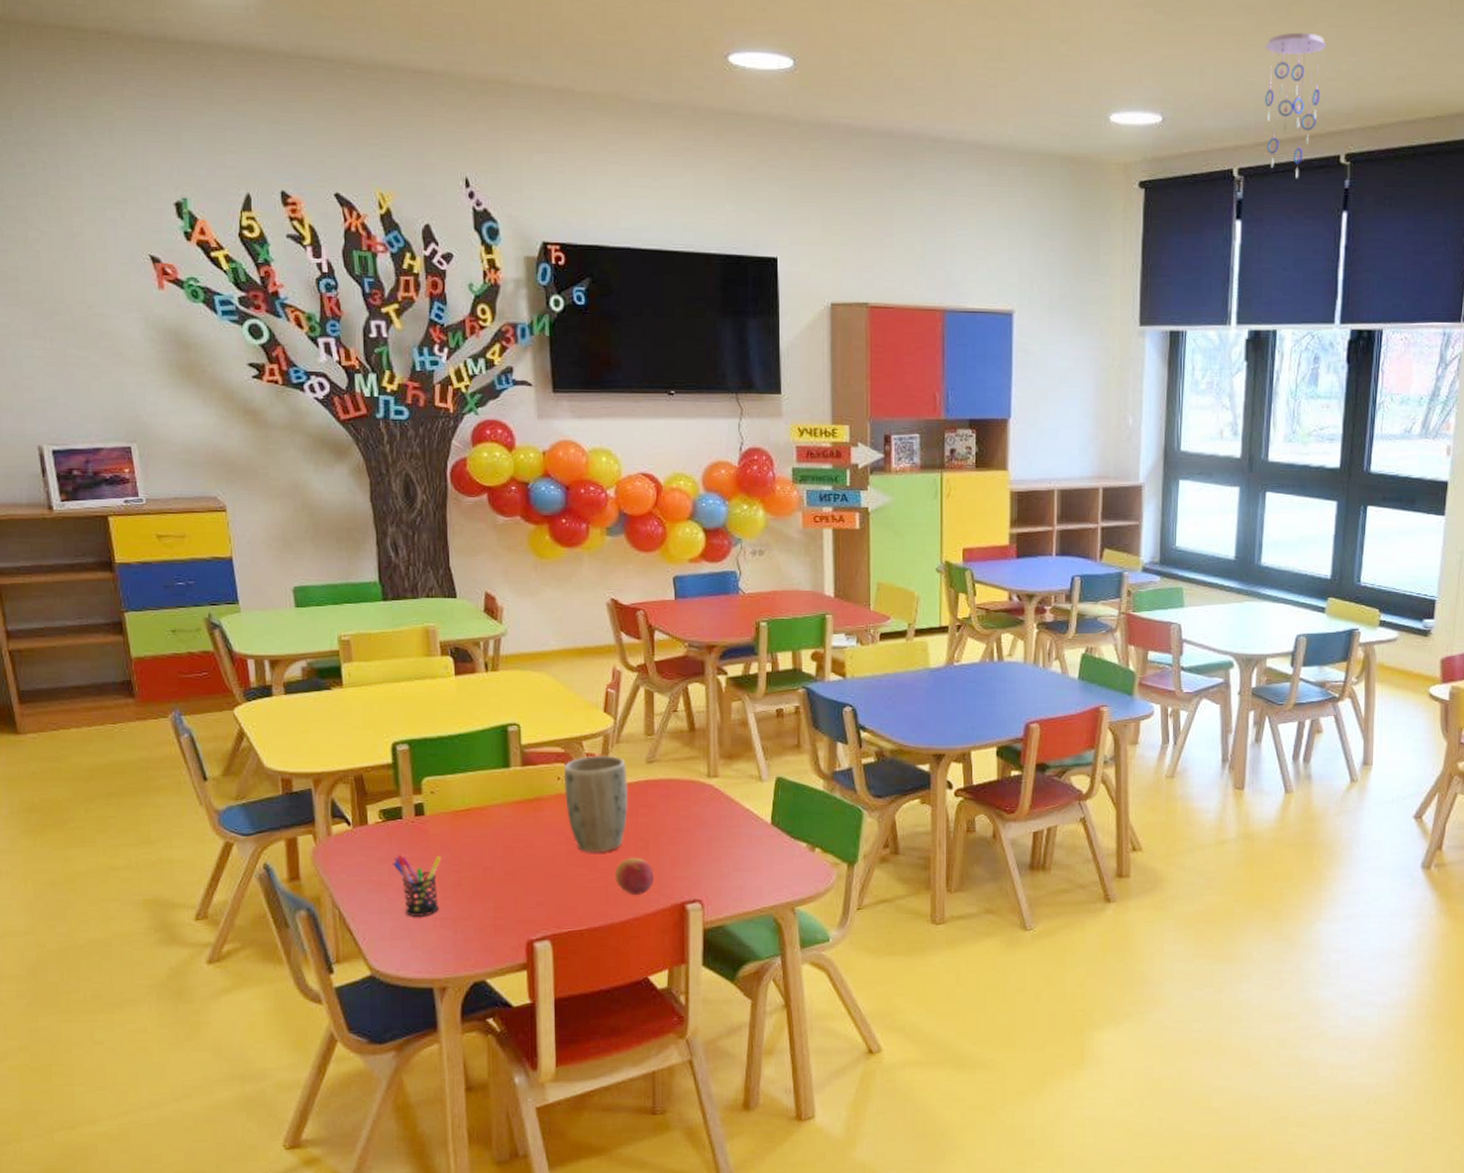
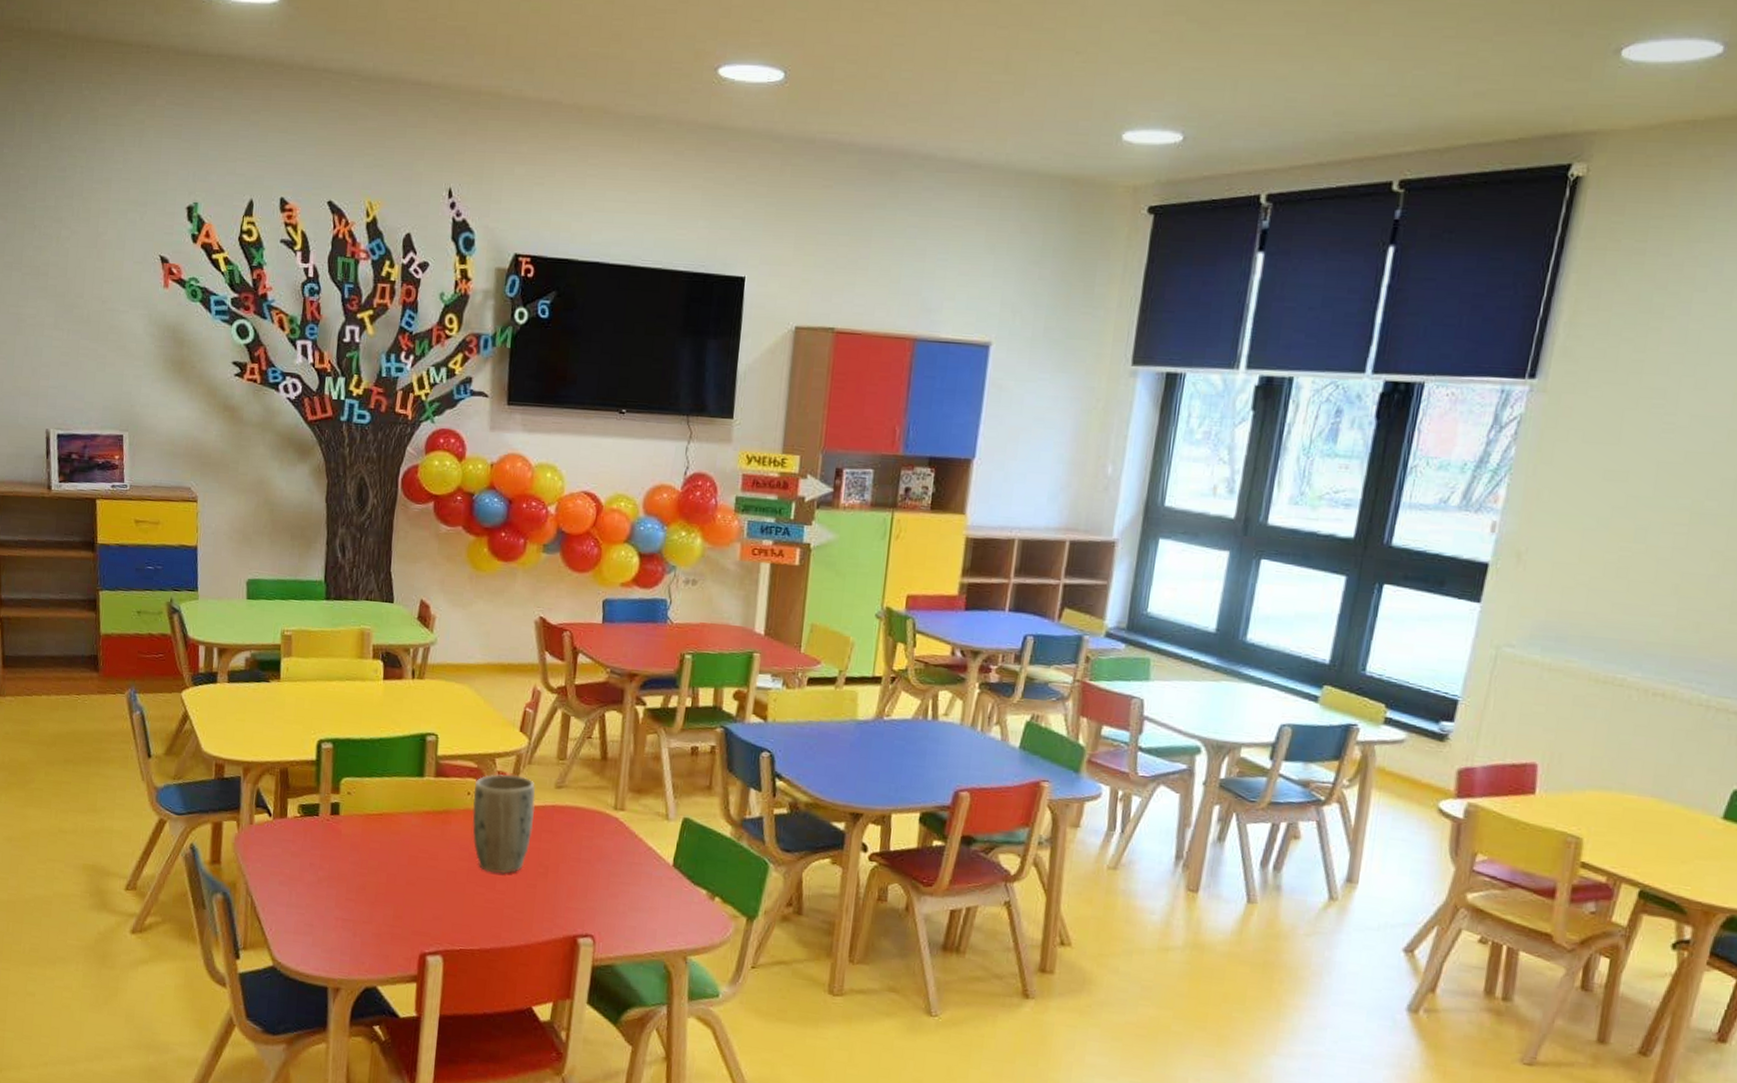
pen holder: present [393,854,442,918] -> none [305,850,350,916]
fruit: present [615,857,655,895] -> none [511,882,550,922]
ceiling mobile: present [1265,32,1328,178] -> none [1303,42,1391,207]

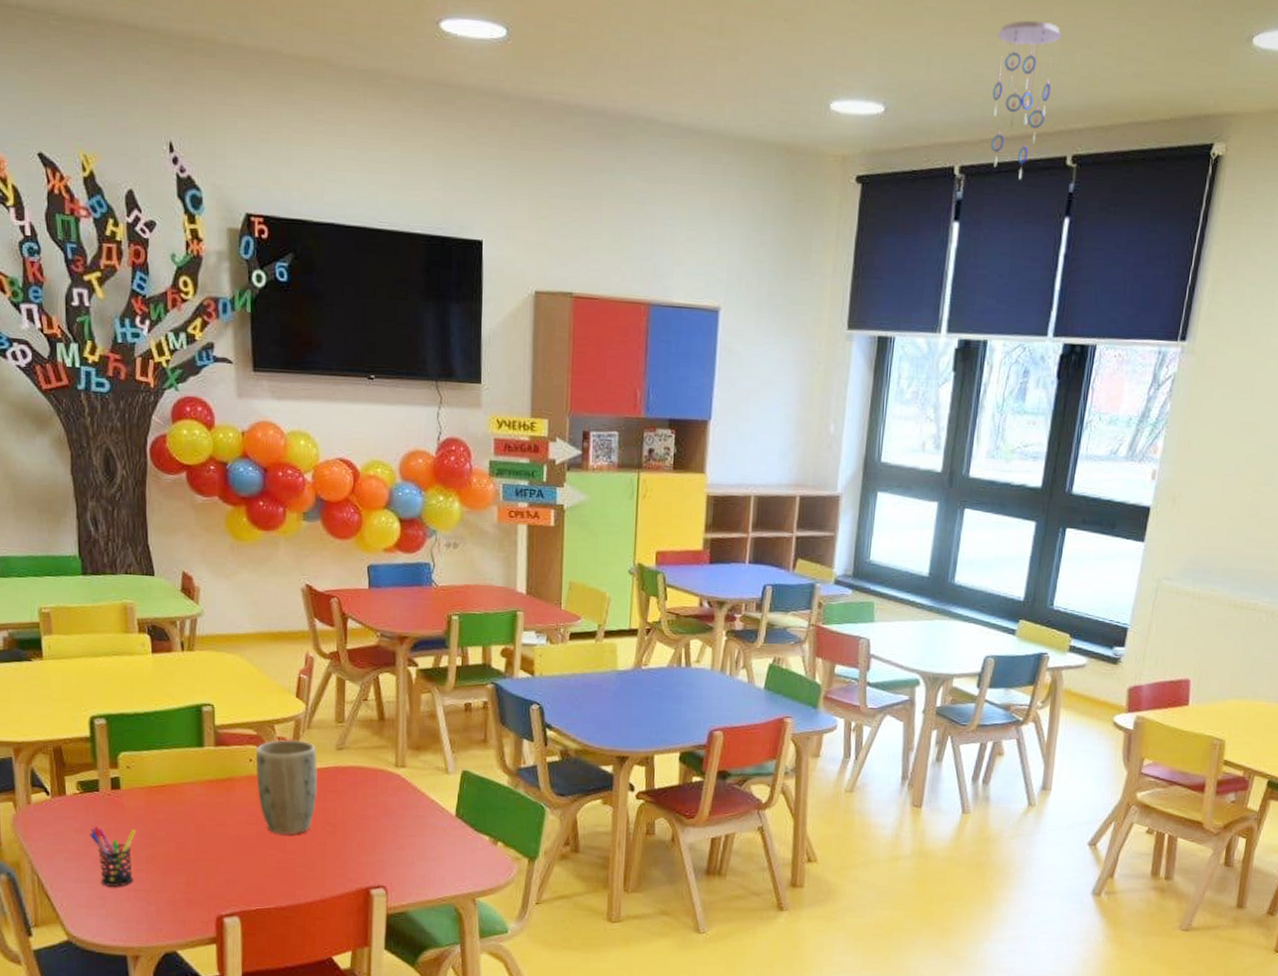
pen holder: none [305,850,350,916] -> present [89,825,136,888]
ceiling mobile: none [1303,42,1391,207] -> present [991,20,1063,179]

